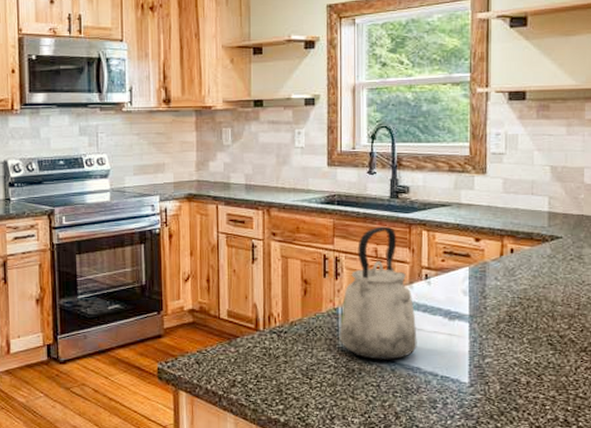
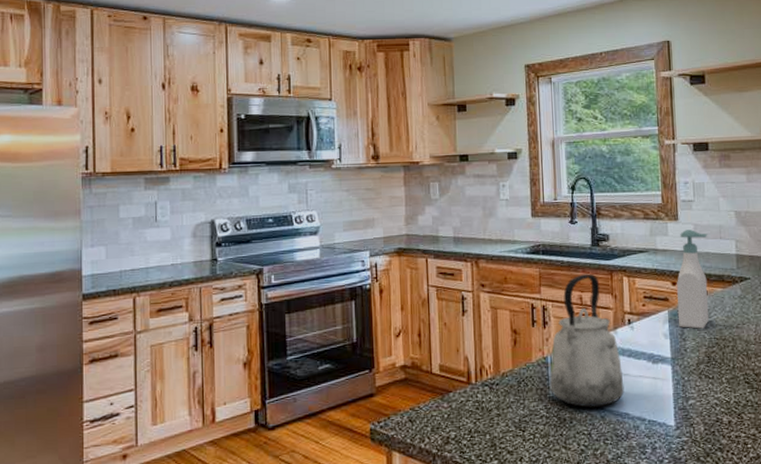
soap bottle: none [480,184,519,287] -> present [677,229,709,329]

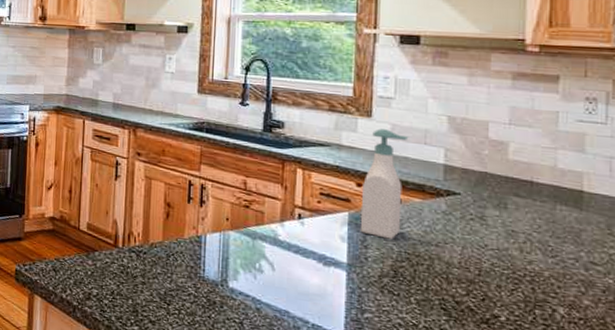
kettle: present [549,274,624,408] -> none [201,158,287,299]

